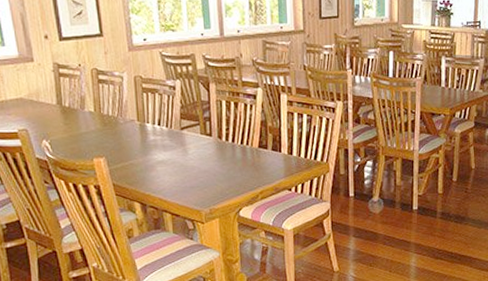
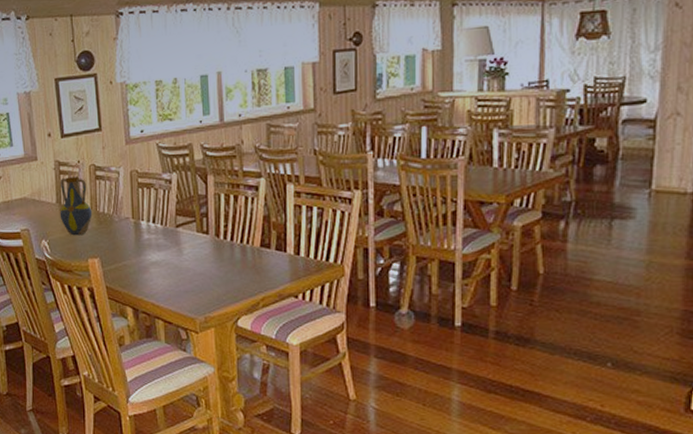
vase: none [60,79,96,137] -> present [60,176,93,236]

